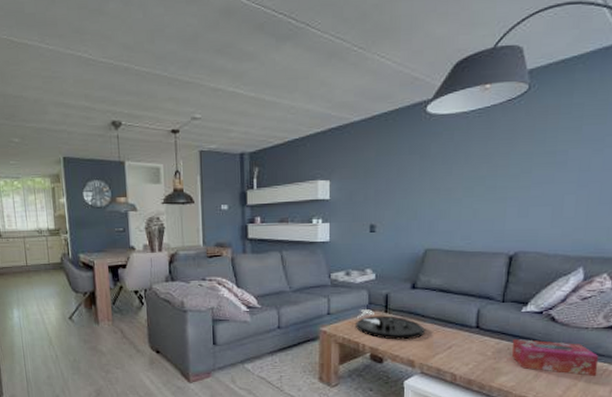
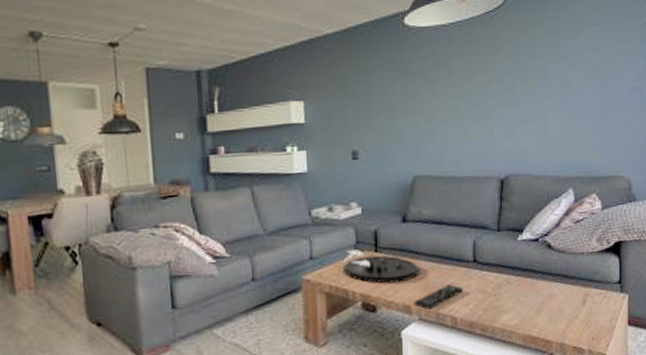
remote control: none [417,345,465,365] -> present [414,283,464,310]
tissue box: present [511,339,599,376] -> none [511,270,597,306]

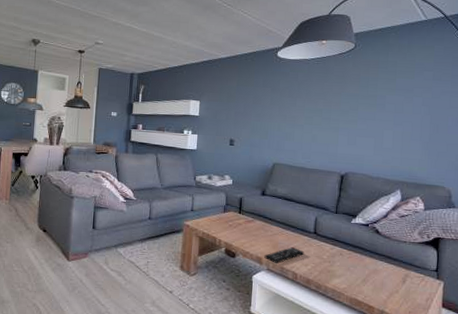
decorative tray: present [343,250,420,284] -> none [214,209,272,239]

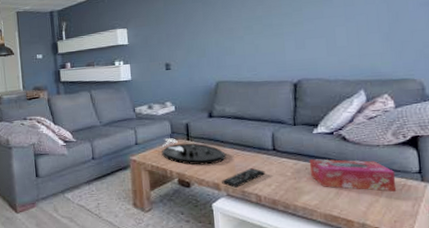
decorative tray: none [214,209,272,239] -> present [162,138,226,165]
tissue box: none [343,246,416,285] -> present [309,159,397,192]

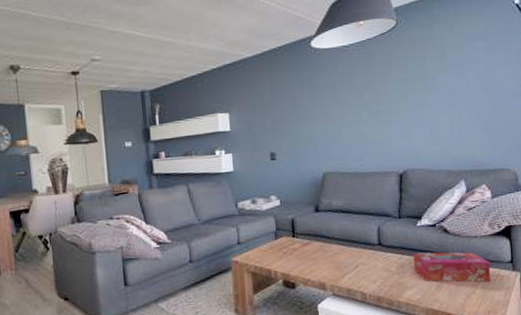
decorative tray: present [162,138,226,165] -> none [266,235,332,264]
remote control: present [222,167,266,188] -> none [328,264,371,287]

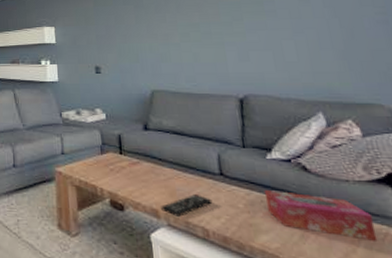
remote control: none [328,264,371,287] -> present [161,193,213,217]

